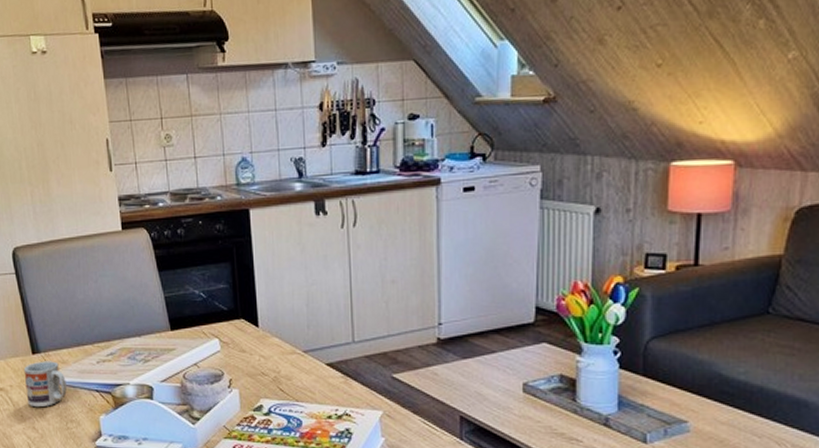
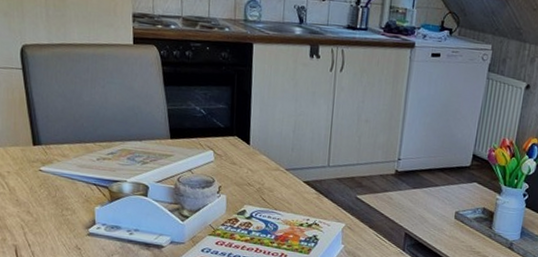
cup: present [23,361,67,408] -> none [23,152,65,195]

